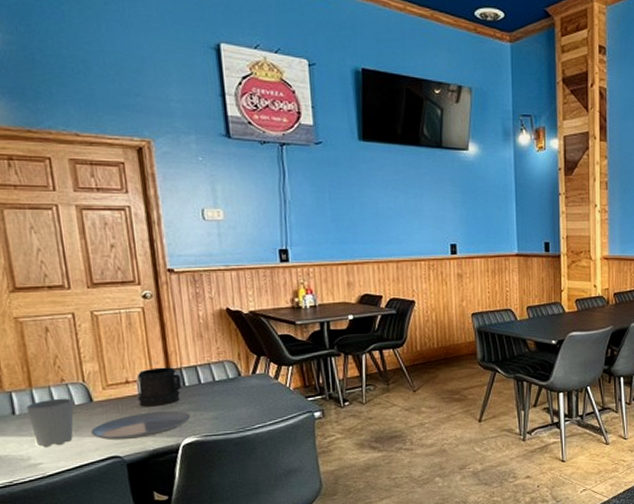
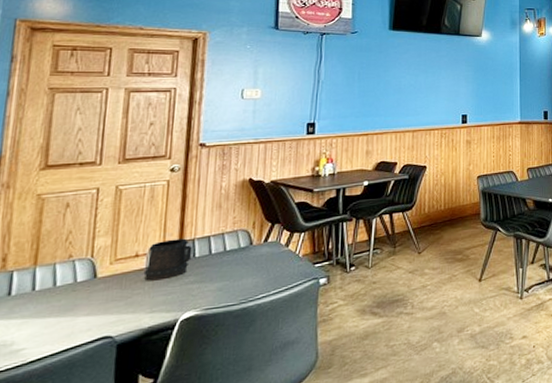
cup: present [27,398,74,448] -> none [24,275,76,331]
plate: present [91,410,191,441] -> none [87,283,195,319]

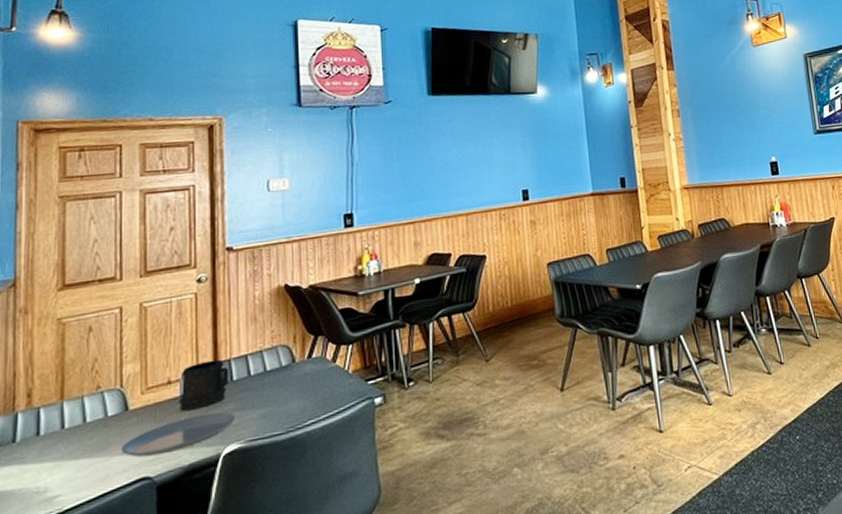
plate: none [87,283,195,319] -> present [122,411,236,457]

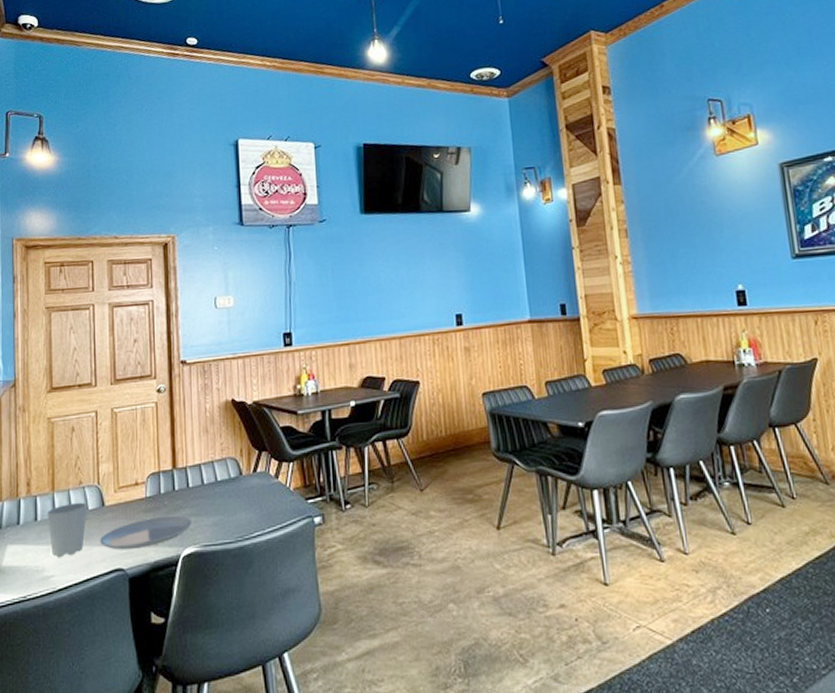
cup: none [54,408,106,475] -> present [48,502,87,558]
beer mug: present [178,359,229,412] -> none [144,466,186,512]

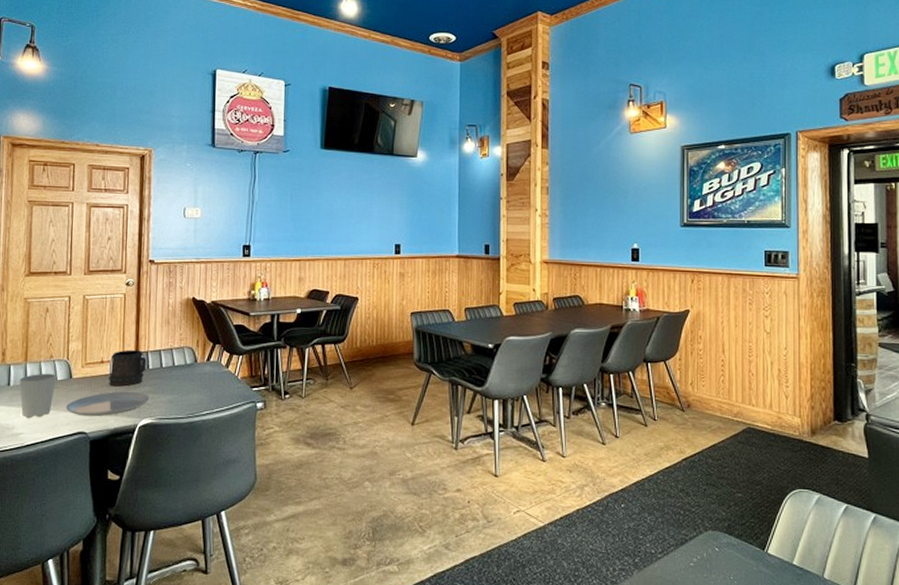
beer mug: none [144,466,186,512] -> present [108,350,147,387]

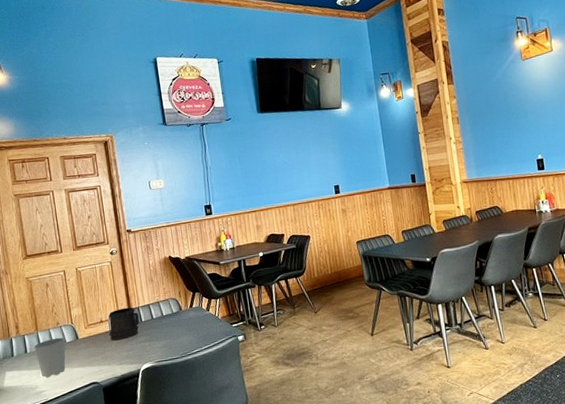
plate: present [66,391,150,417] -> none [78,342,147,370]

